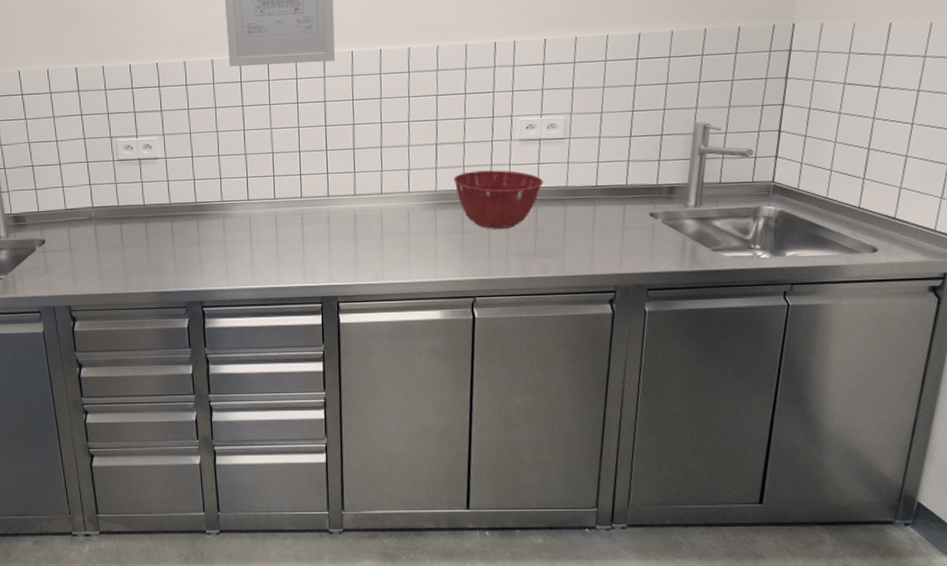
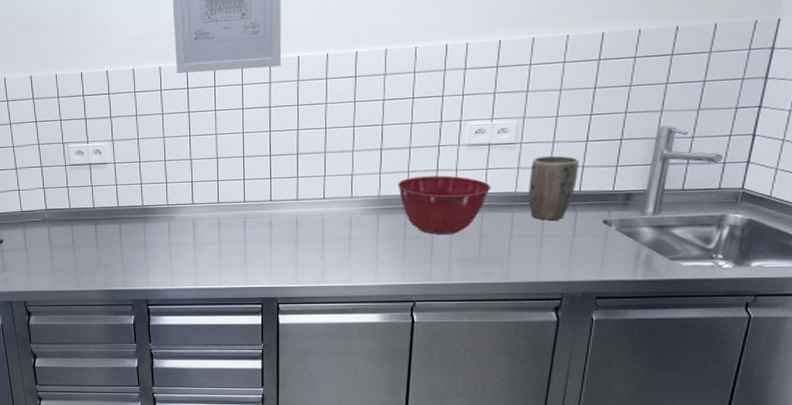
plant pot: none [578,150,625,214] -> present [529,155,580,220]

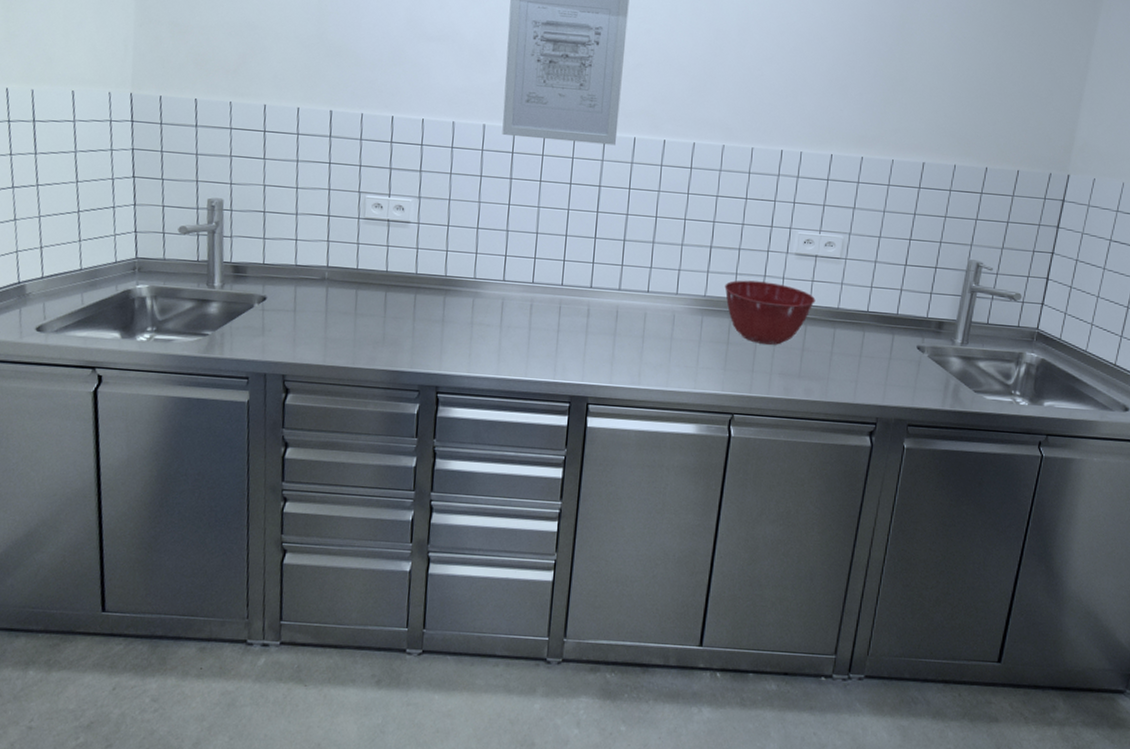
plant pot: present [529,155,580,220] -> none [850,274,898,341]

